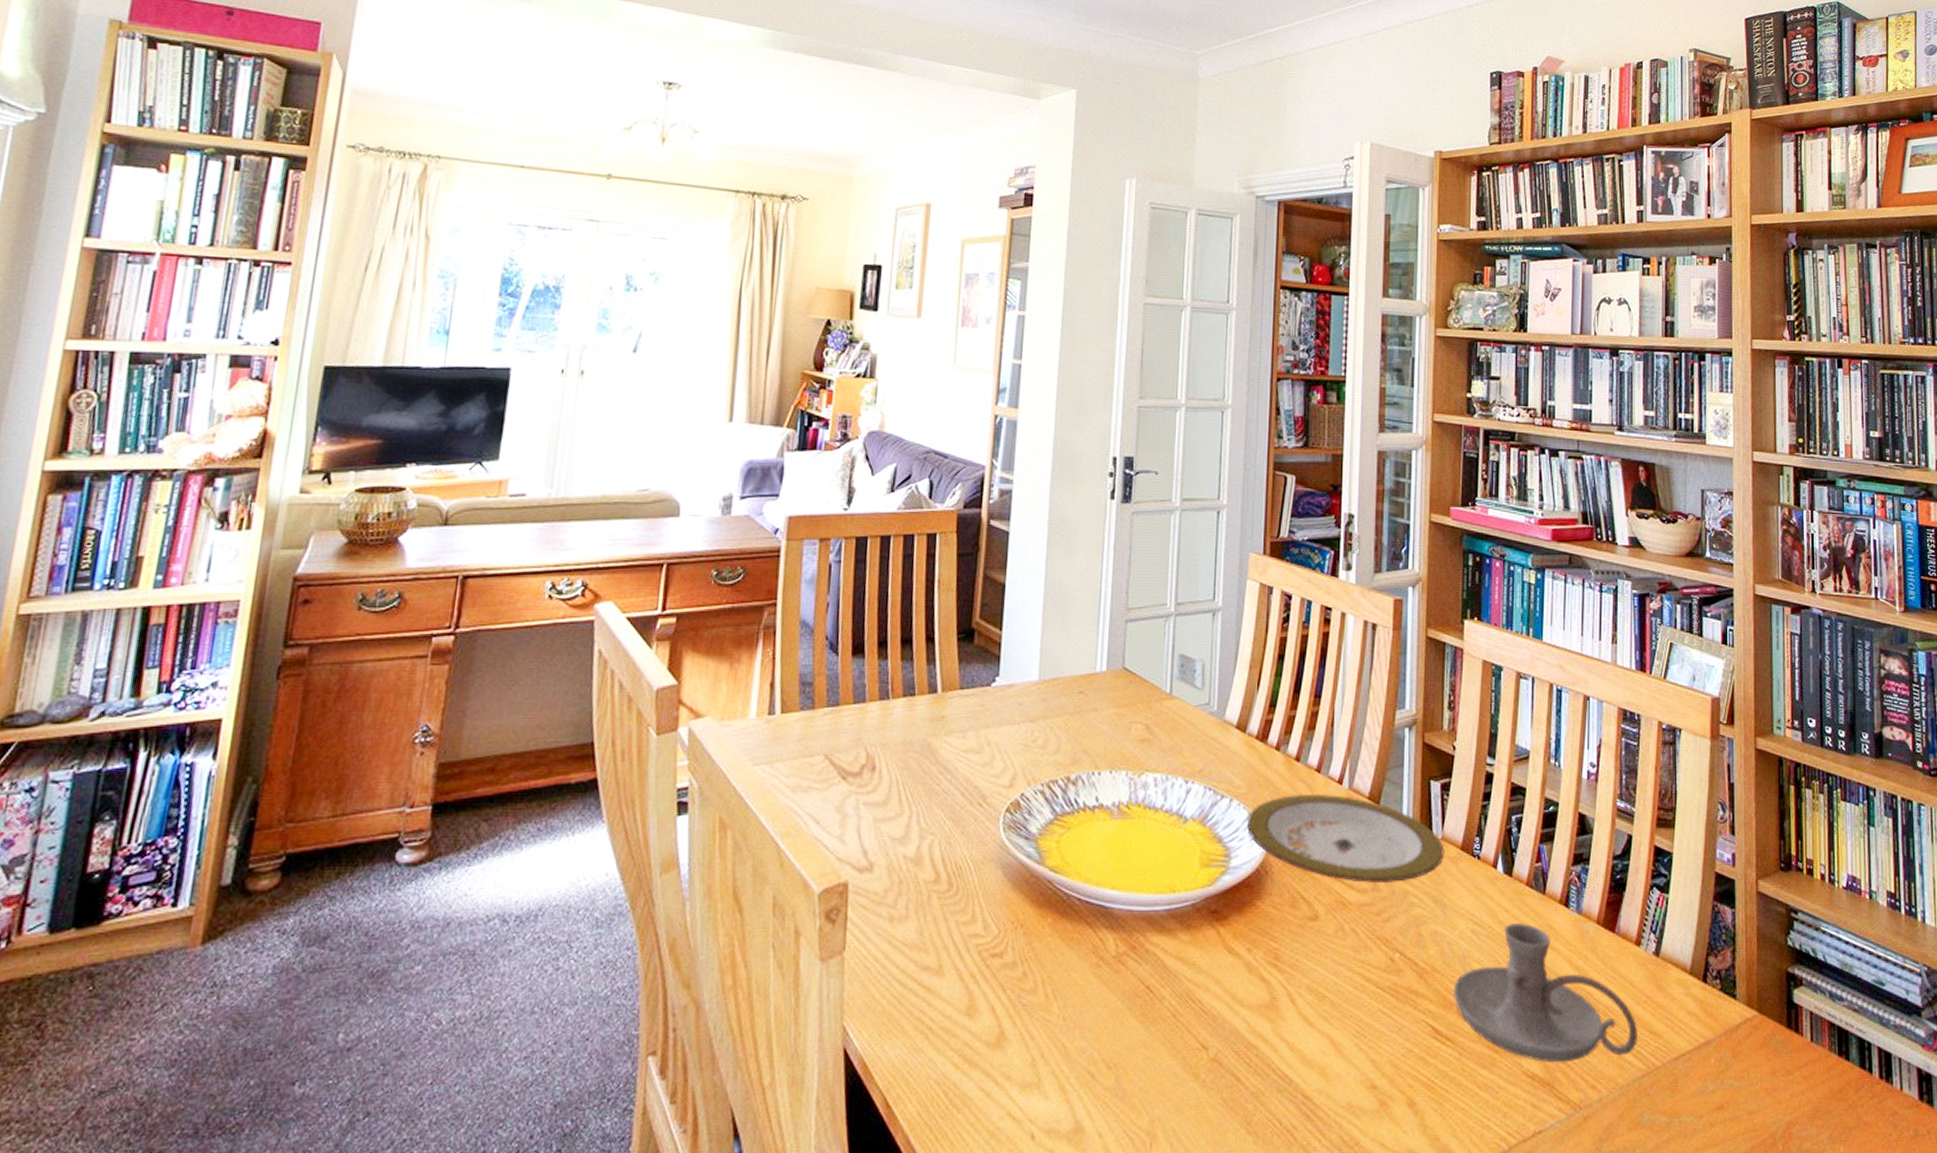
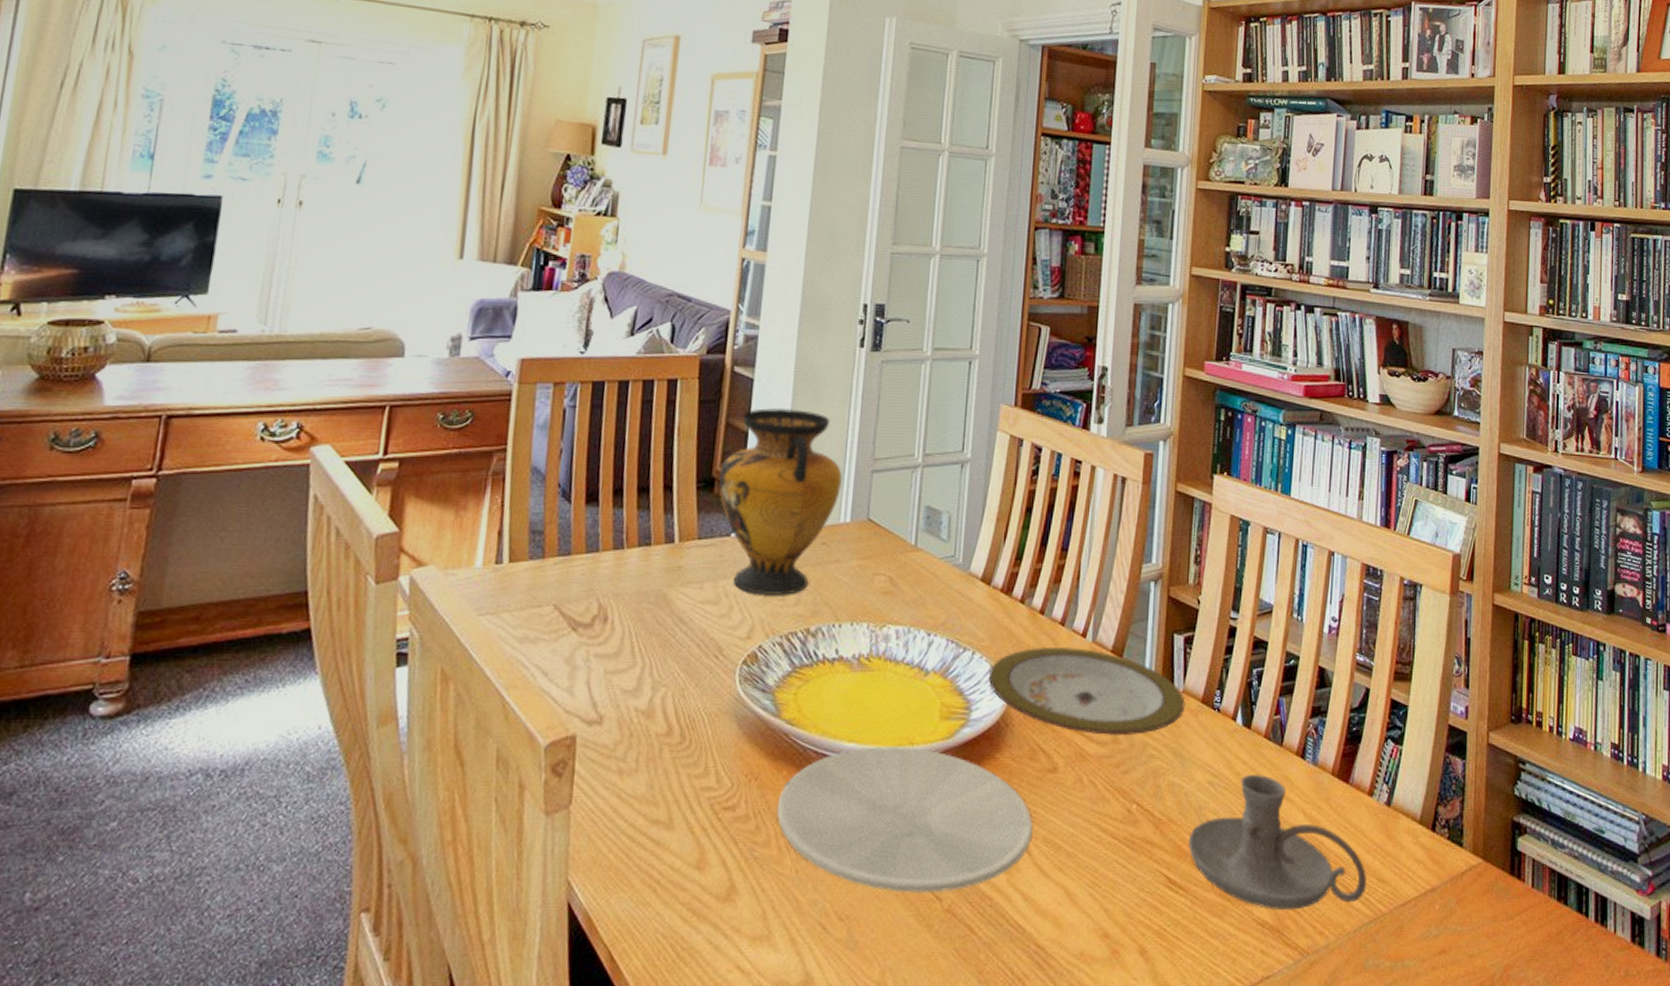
vase: none [978,559,1097,744] -> present [718,407,842,595]
plate: none [1042,894,1296,1041] -> present [776,746,1033,893]

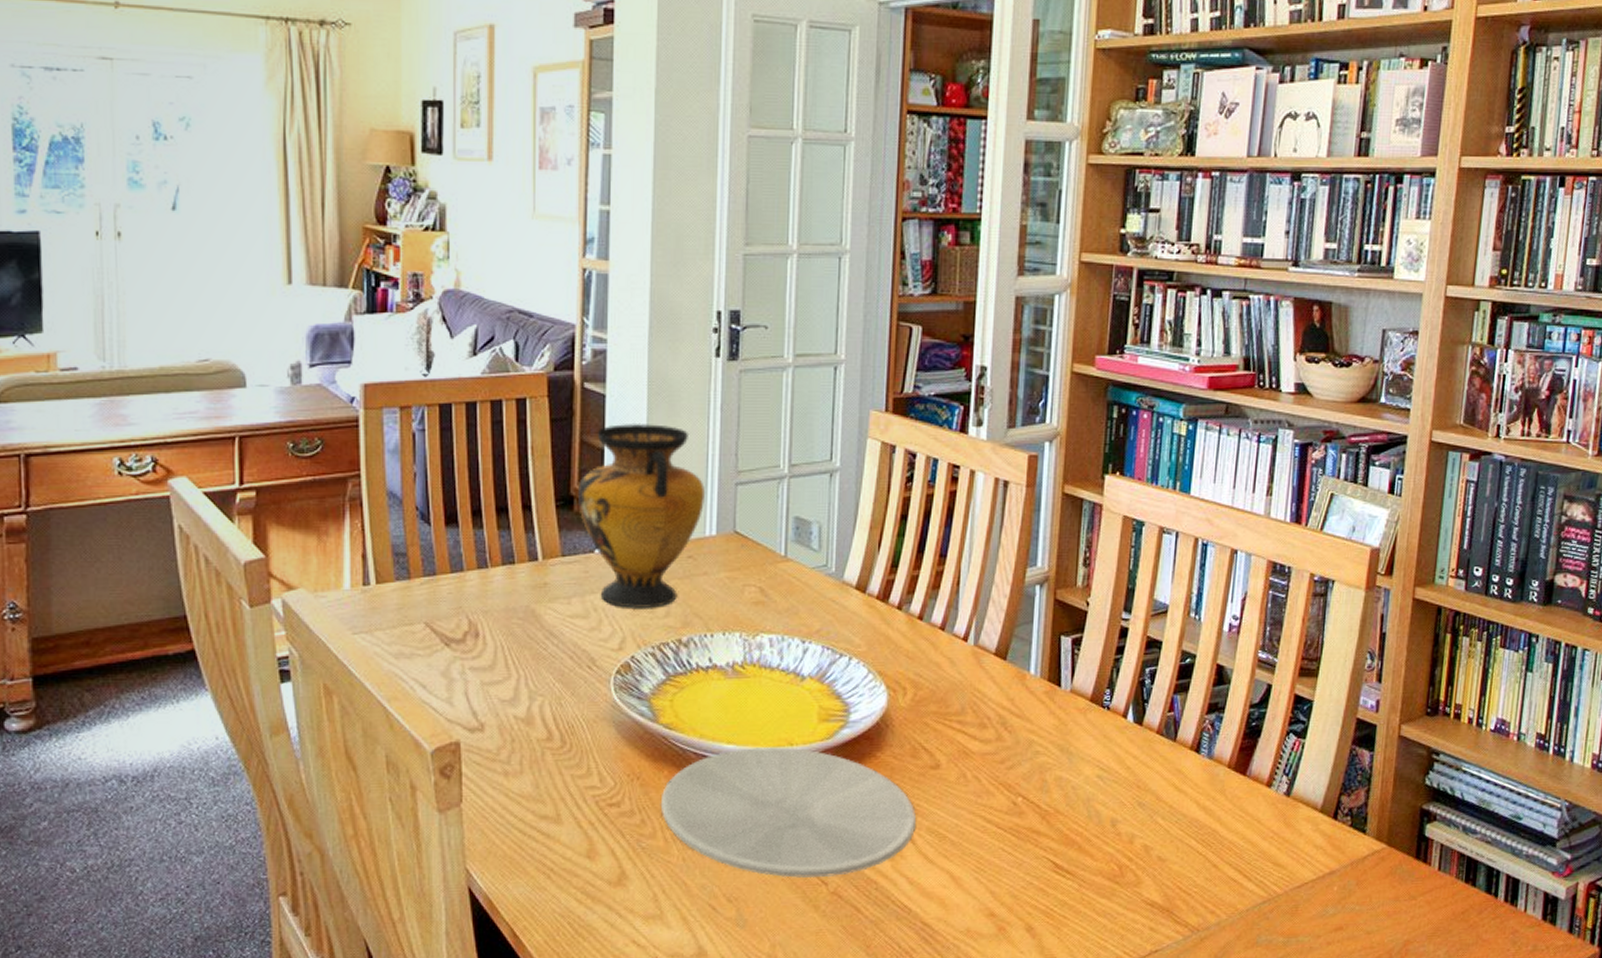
plate: present [989,646,1185,736] -> none [867,650,1073,735]
candle holder: present [1188,775,1366,911] -> none [1075,768,1262,892]

